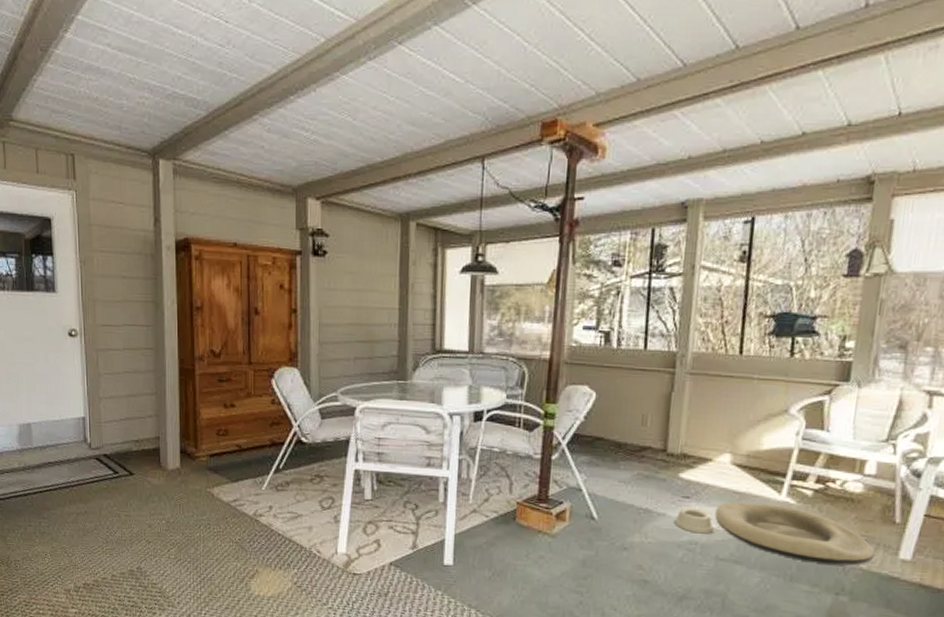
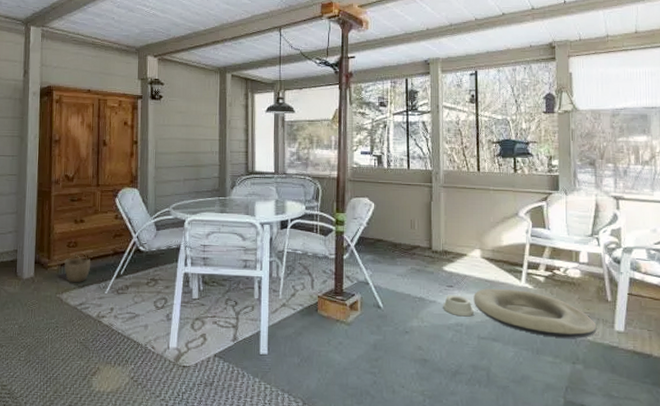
woven basket: none [214,441,245,476] -> present [64,251,91,282]

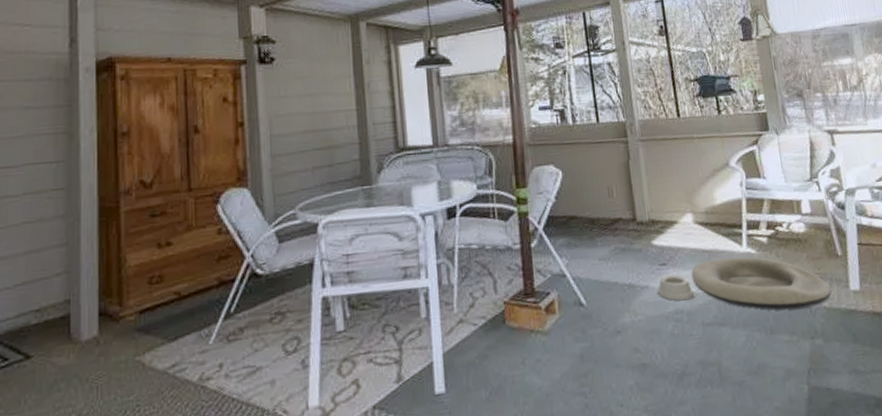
woven basket: present [64,251,91,282] -> none [145,288,186,336]

